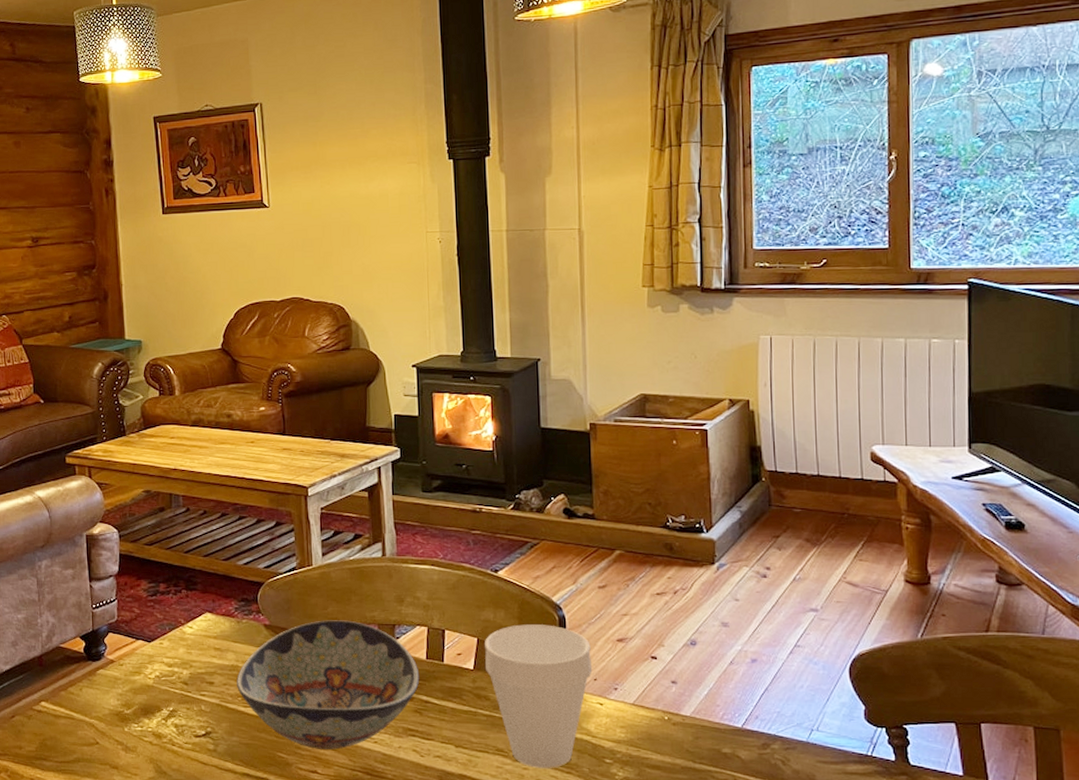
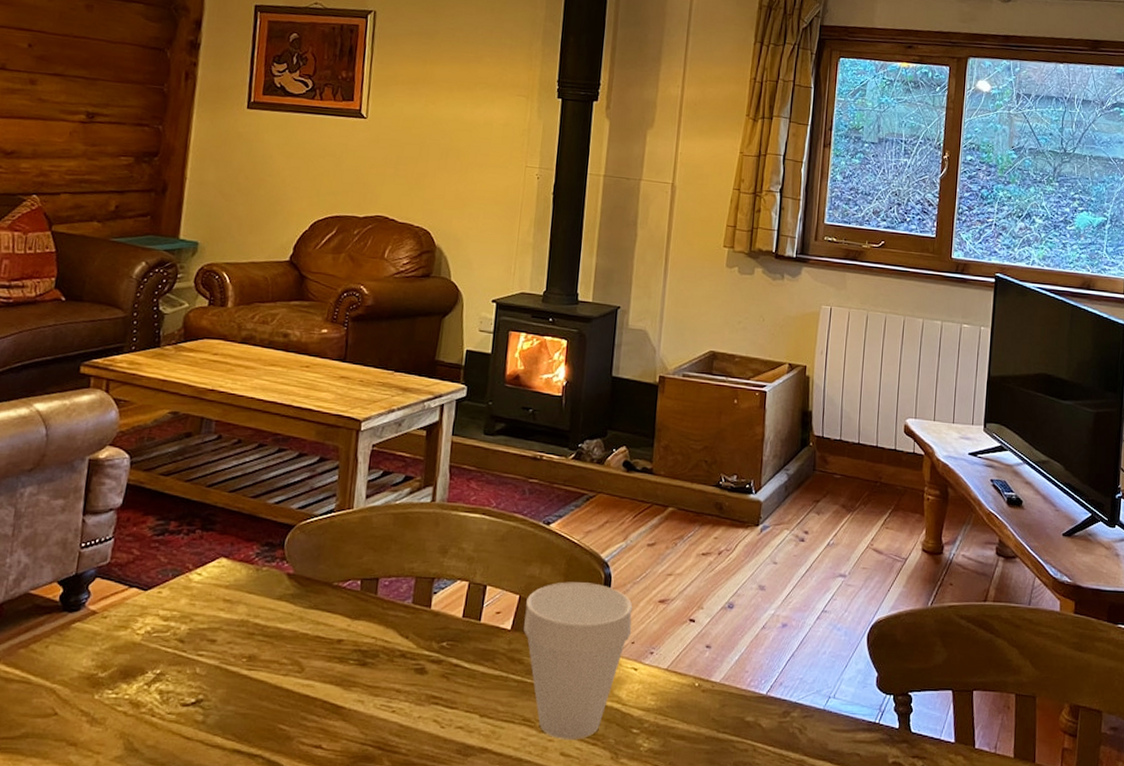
decorative bowl: present [236,620,420,750] -> none [243,570,453,720]

